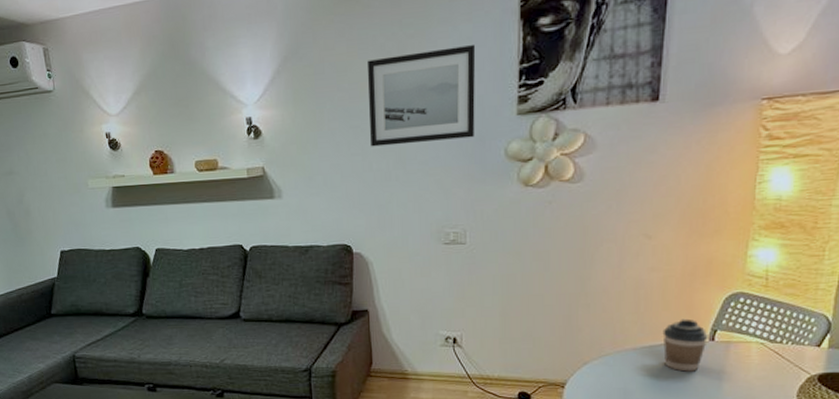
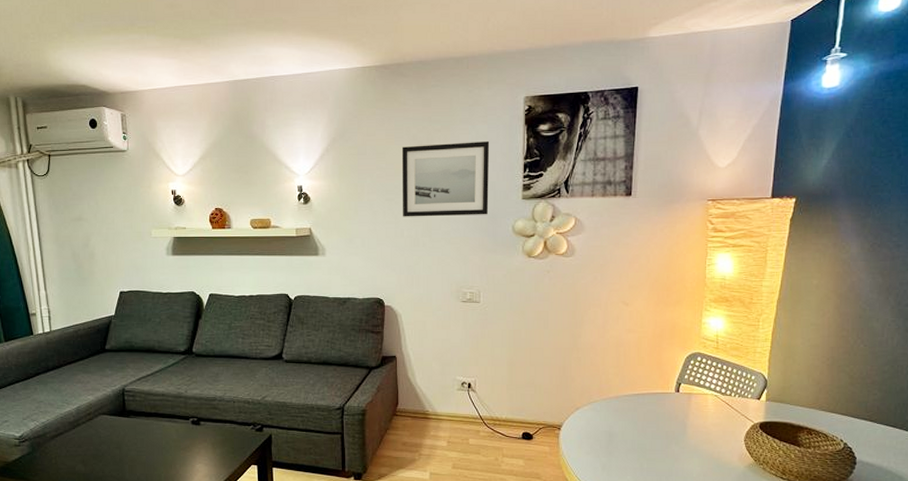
coffee cup: present [662,318,708,372] -> none [639,373,674,418]

